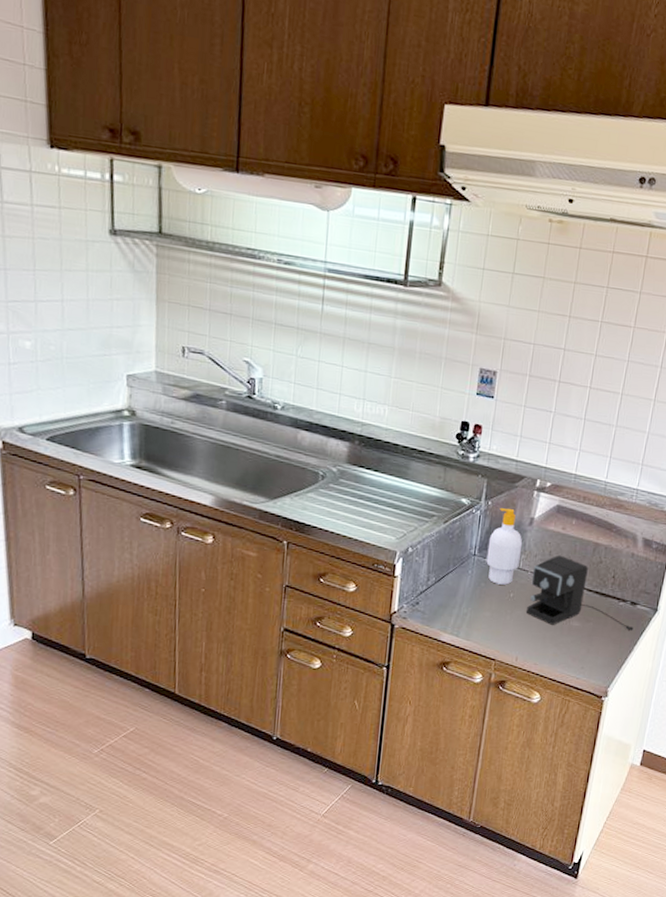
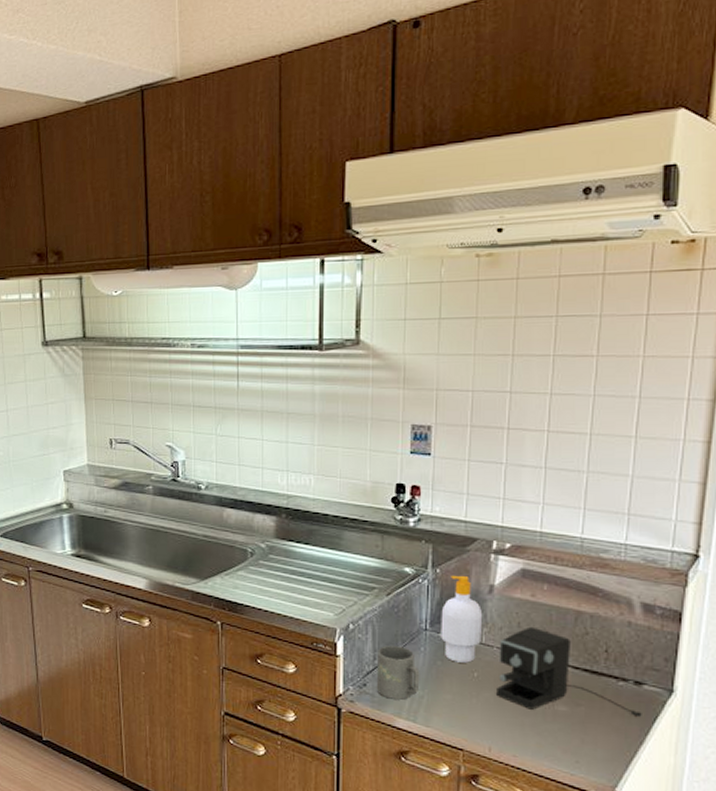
mug: none [427,568,466,617] -> present [376,645,420,700]

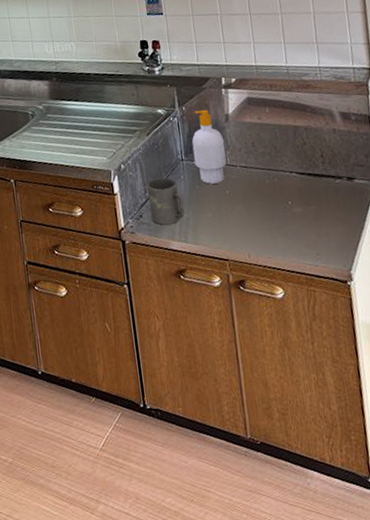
coffee maker: present [497,626,642,717] -> none [241,144,358,215]

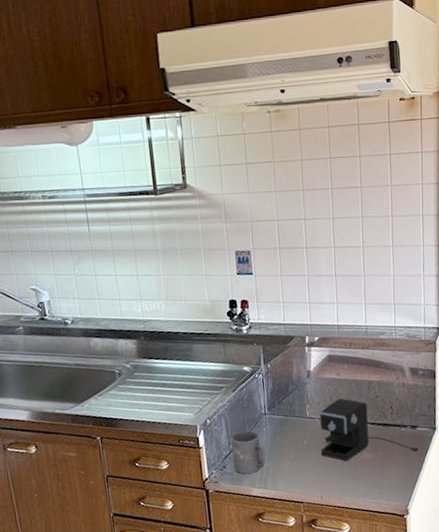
soap bottle: present [191,109,227,184] -> none [274,366,306,436]
coffee maker: none [241,144,358,215] -> present [319,398,419,461]

